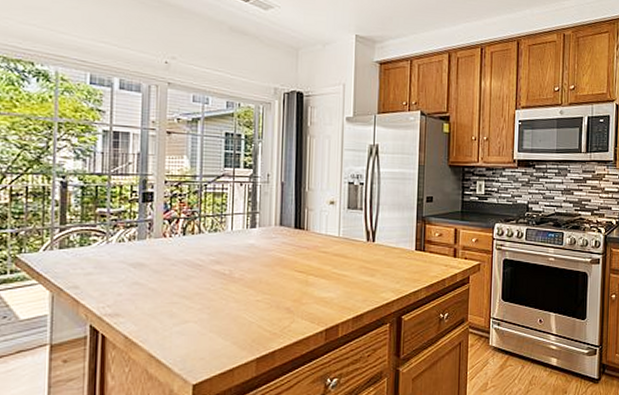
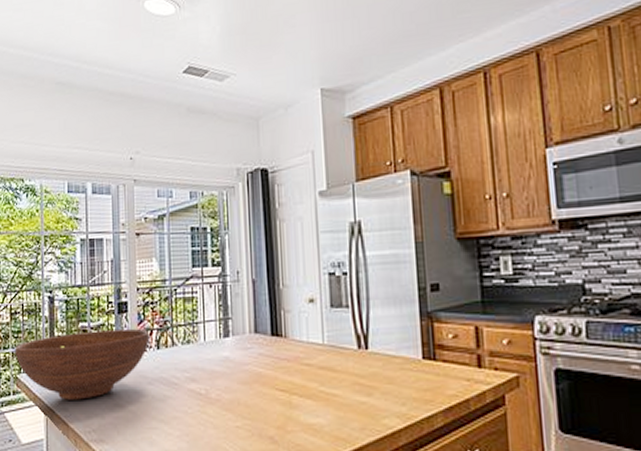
fruit bowl: none [14,216,176,279] -> present [15,329,150,400]

